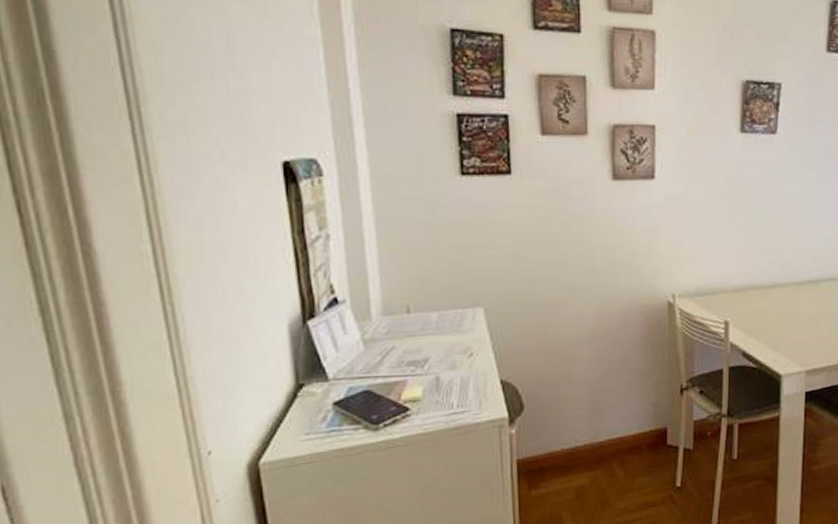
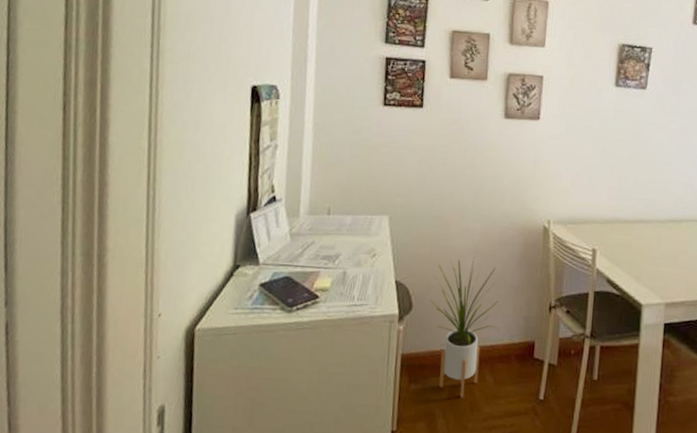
house plant: none [545,344,624,497] -> present [431,257,499,398]

